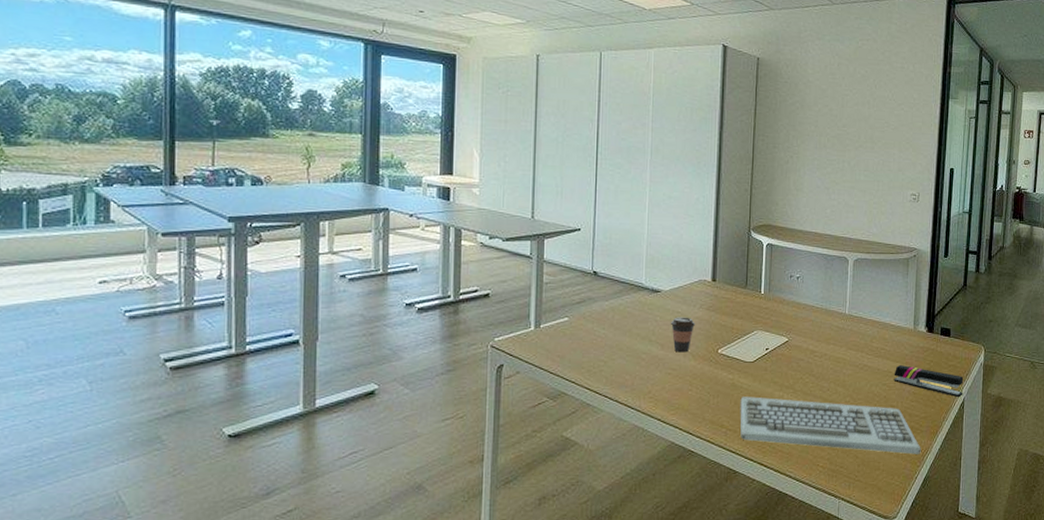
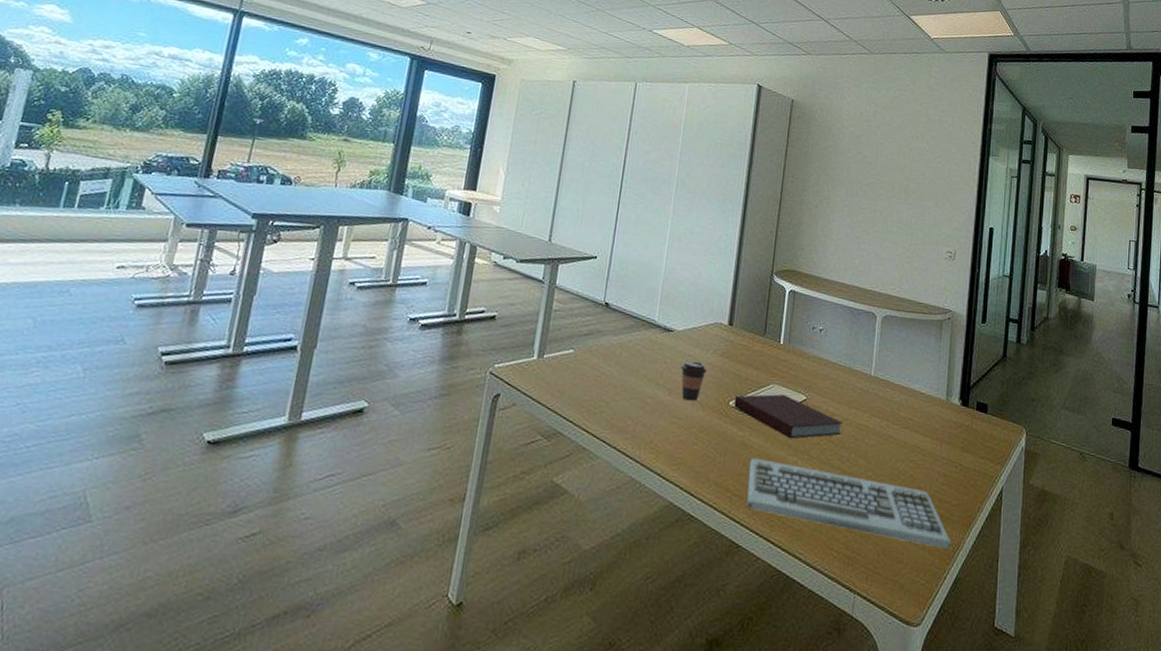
notebook: none [722,338,822,377] -> present [734,394,843,439]
stapler: present [893,365,964,398] -> none [922,440,1002,486]

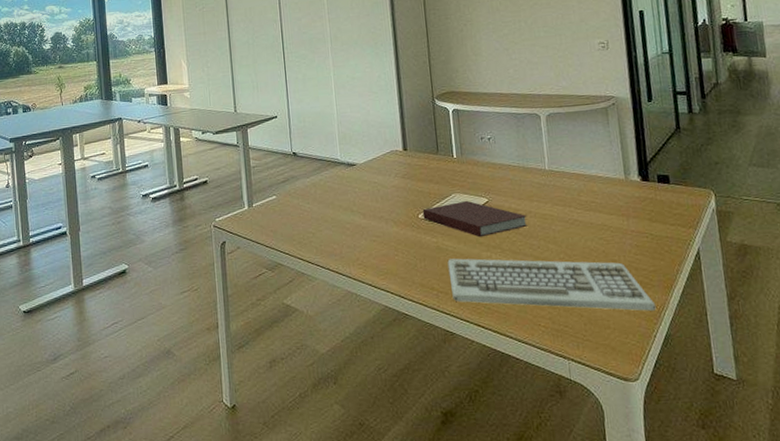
coffee cup: present [680,360,708,401] -> none [368,186,394,220]

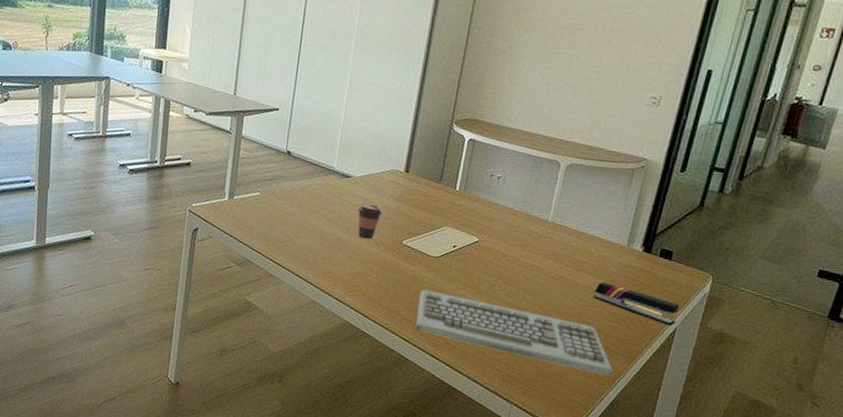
coffee cup: none [368,186,394,220] -> present [357,203,383,239]
notebook: present [422,200,528,238] -> none [407,235,514,275]
stapler: none [610,217,697,248] -> present [593,282,680,326]

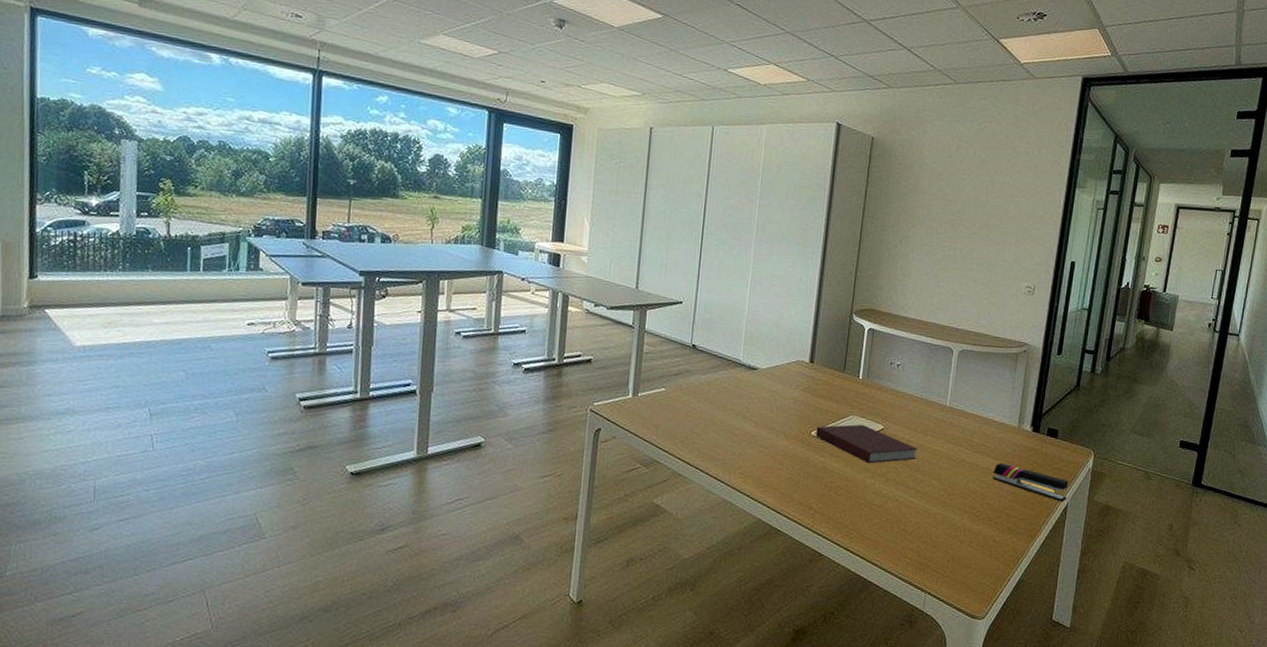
coffee cup: present [357,203,383,239] -> none [764,395,791,432]
notebook: none [407,235,514,275] -> present [815,424,918,464]
keyboard: present [415,289,614,376] -> none [828,481,1017,556]

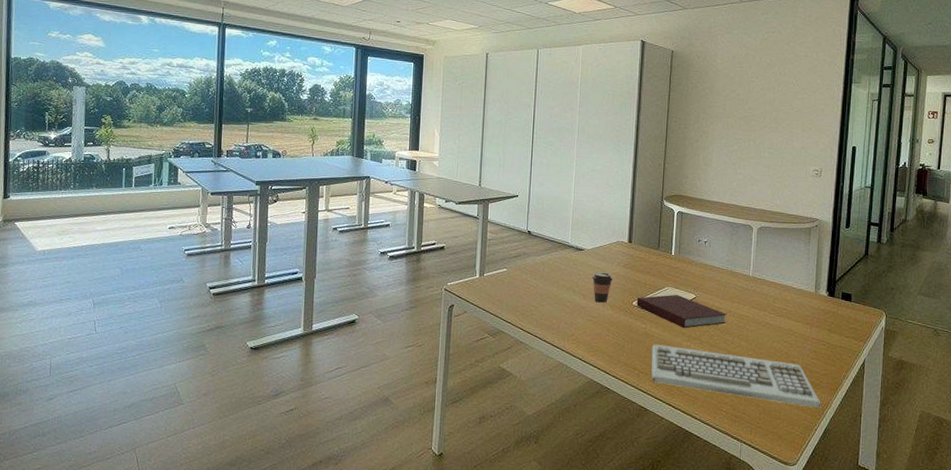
coffee cup: none [764,395,791,432] -> present [591,272,614,303]
keyboard: none [828,481,1017,556] -> present [651,344,821,408]
stapler: present [992,463,1069,502] -> none [795,325,865,359]

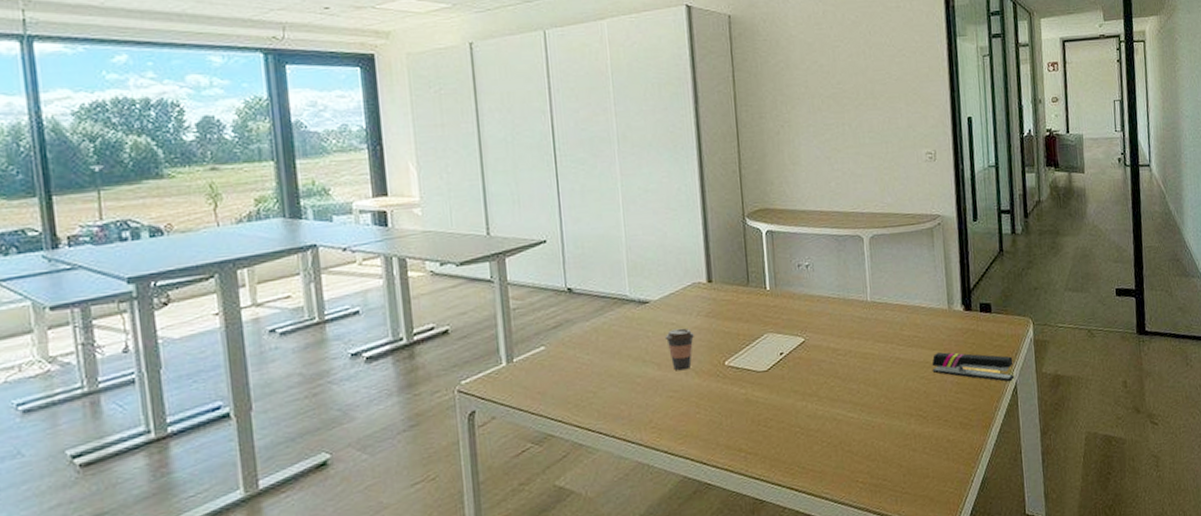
notebook: present [636,294,727,329] -> none [729,341,848,385]
keyboard: present [651,344,821,408] -> none [757,403,975,464]
stapler: none [795,325,865,359] -> present [931,352,1015,382]

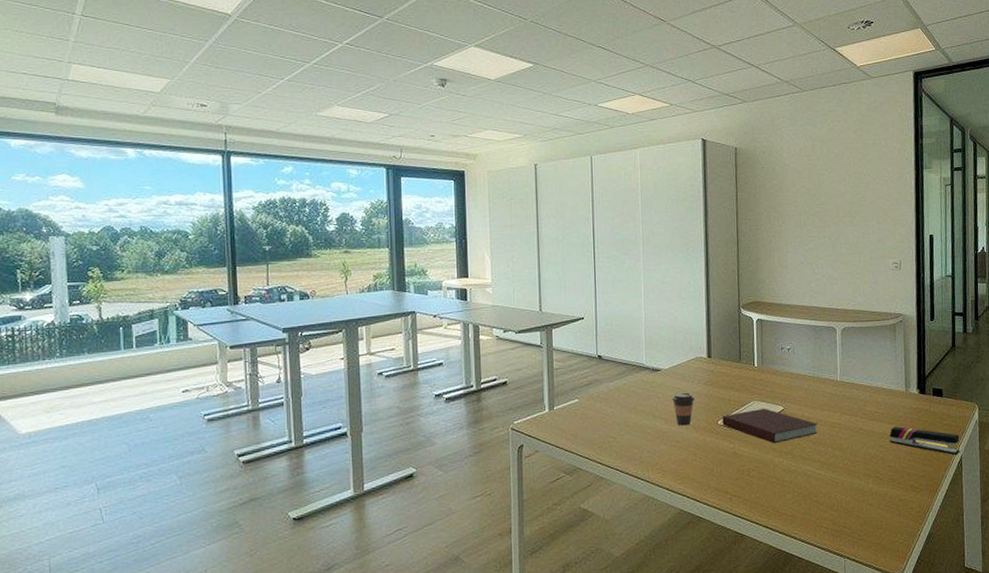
notebook: none [729,341,848,385] -> present [722,408,818,444]

